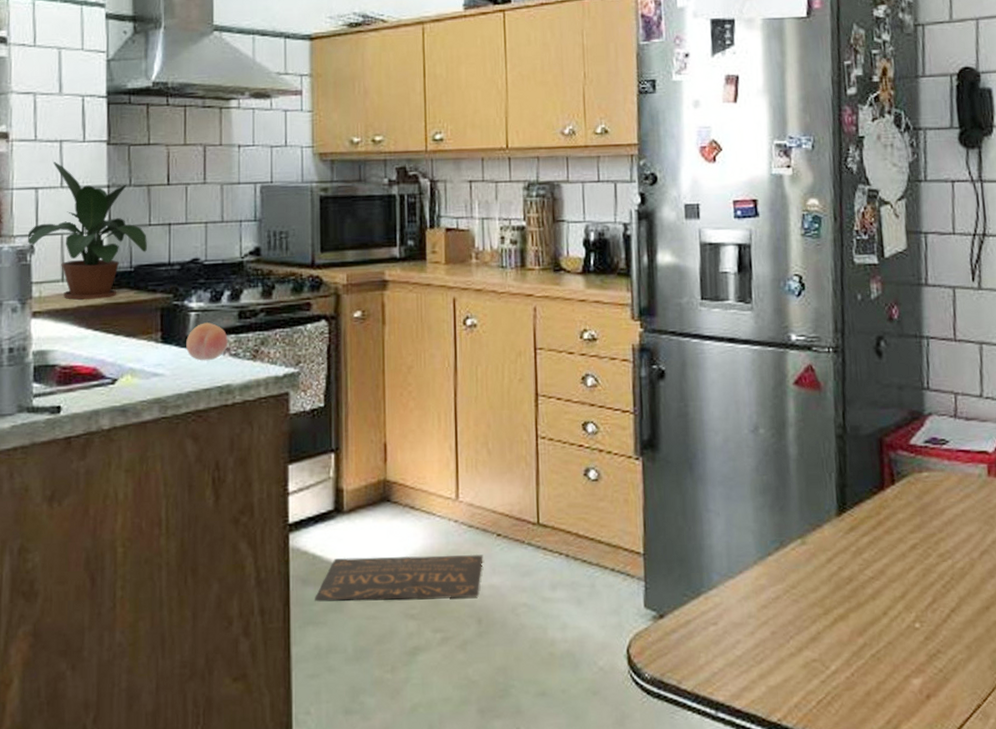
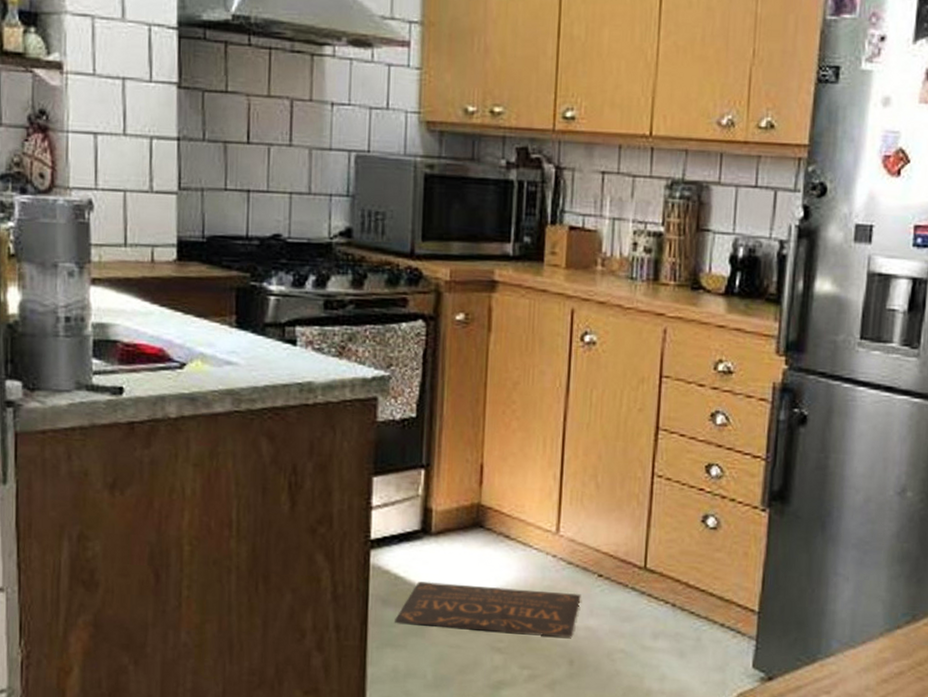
potted plant: present [26,162,147,300] -> none [84,103,222,271]
fruit: present [186,322,228,361] -> none [264,309,311,354]

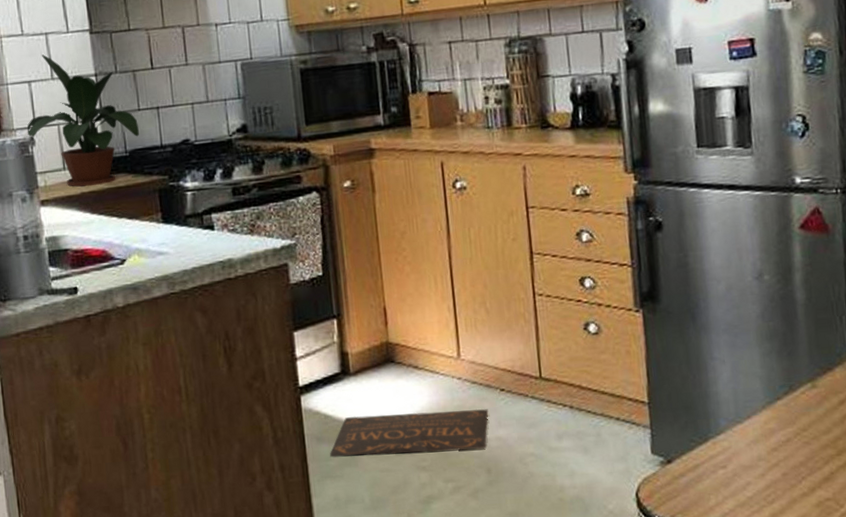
potted plant: none [84,103,222,271] -> present [26,54,139,187]

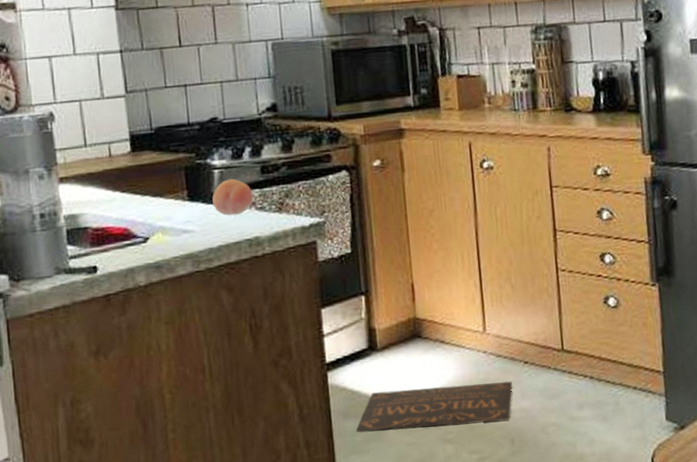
potted plant: present [26,54,139,187] -> none [45,30,165,164]
fruit: none [185,200,225,238] -> present [212,178,253,216]

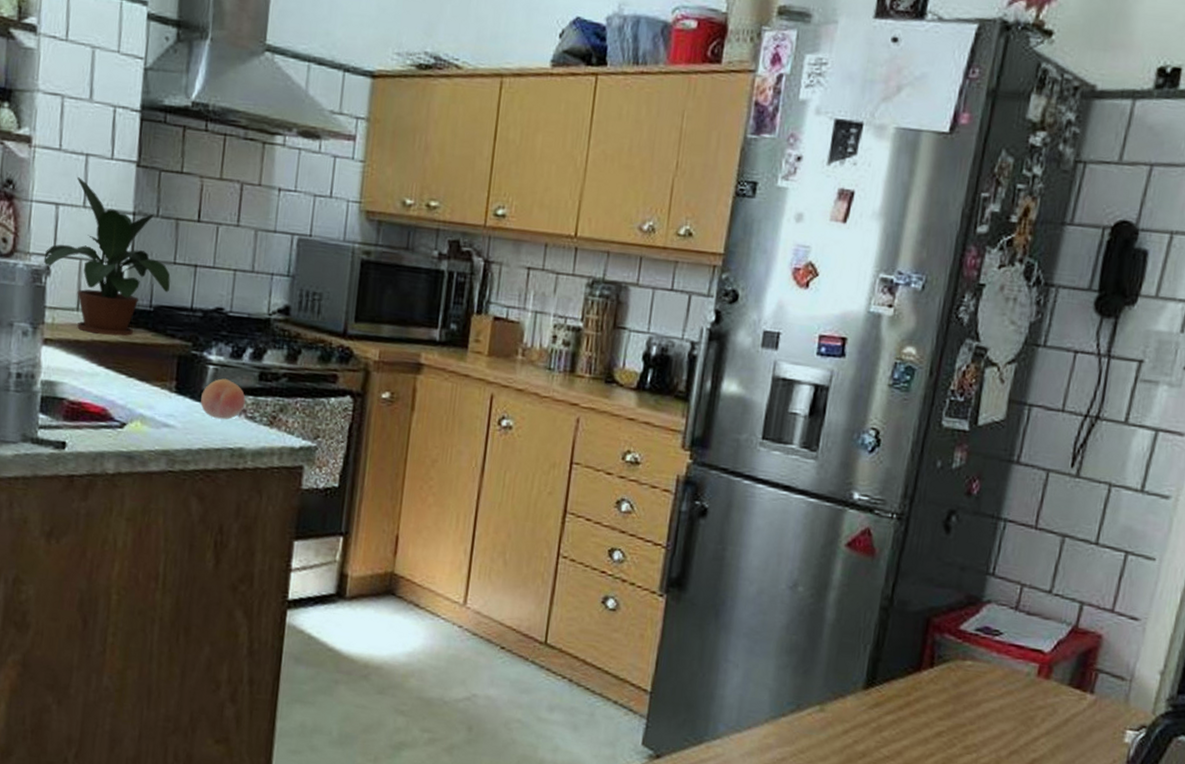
potted plant: none [45,30,165,164] -> present [42,177,171,336]
doormat: present [356,381,513,432] -> none [305,642,484,704]

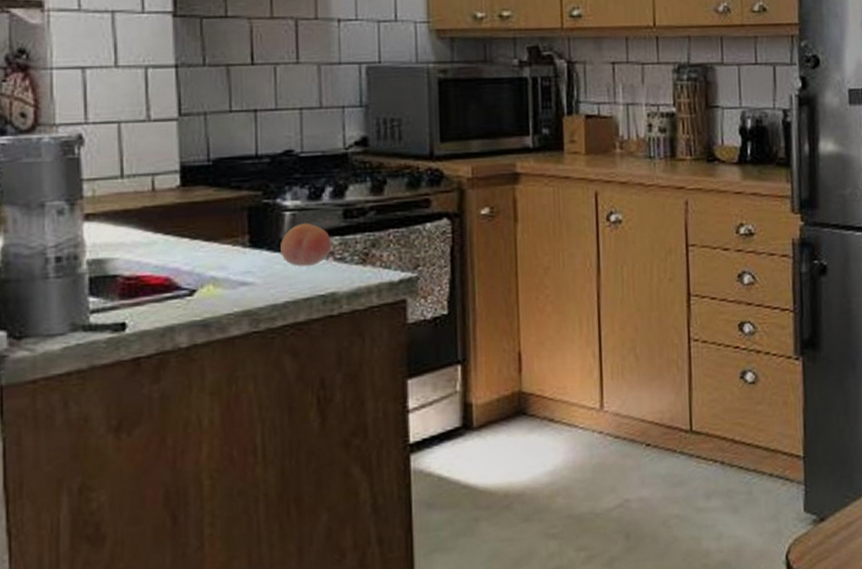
potted plant: present [42,177,171,336] -> none [72,36,228,199]

